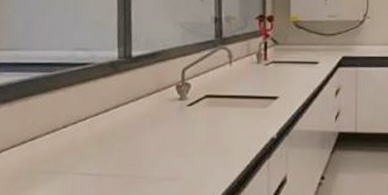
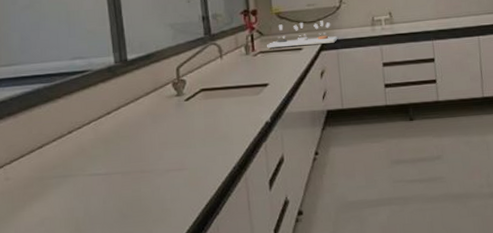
laboratory equipment: none [281,34,358,60] -> present [267,20,338,49]

